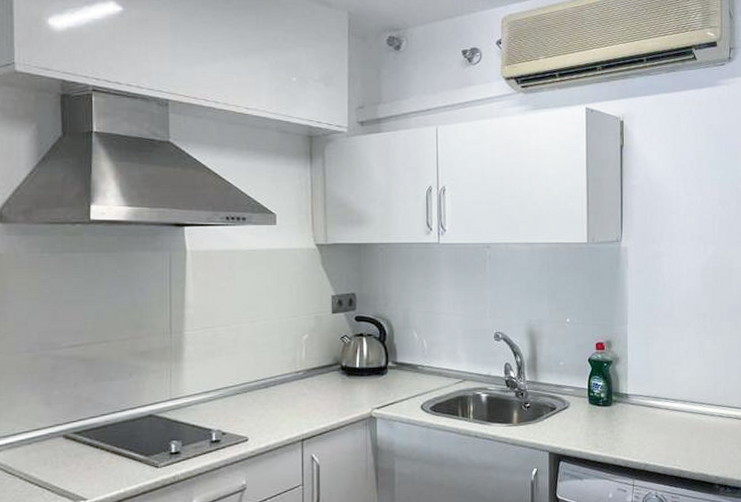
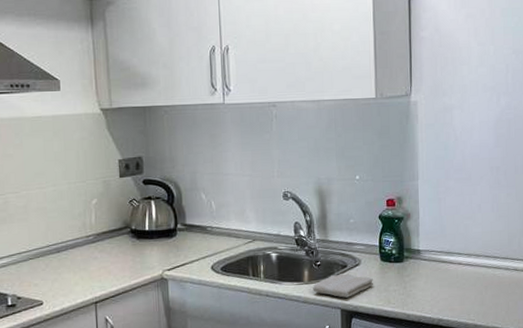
washcloth: none [521,416,581,441] -> present [313,273,373,298]

